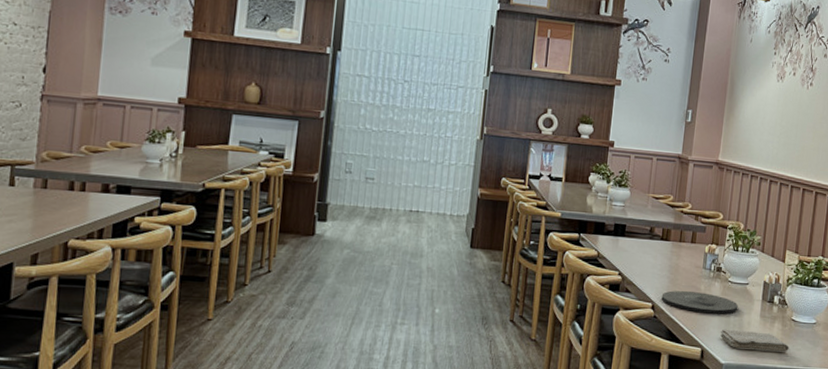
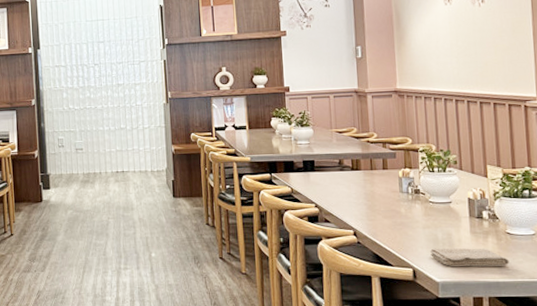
plate: present [661,291,738,315] -> none [362,215,445,235]

